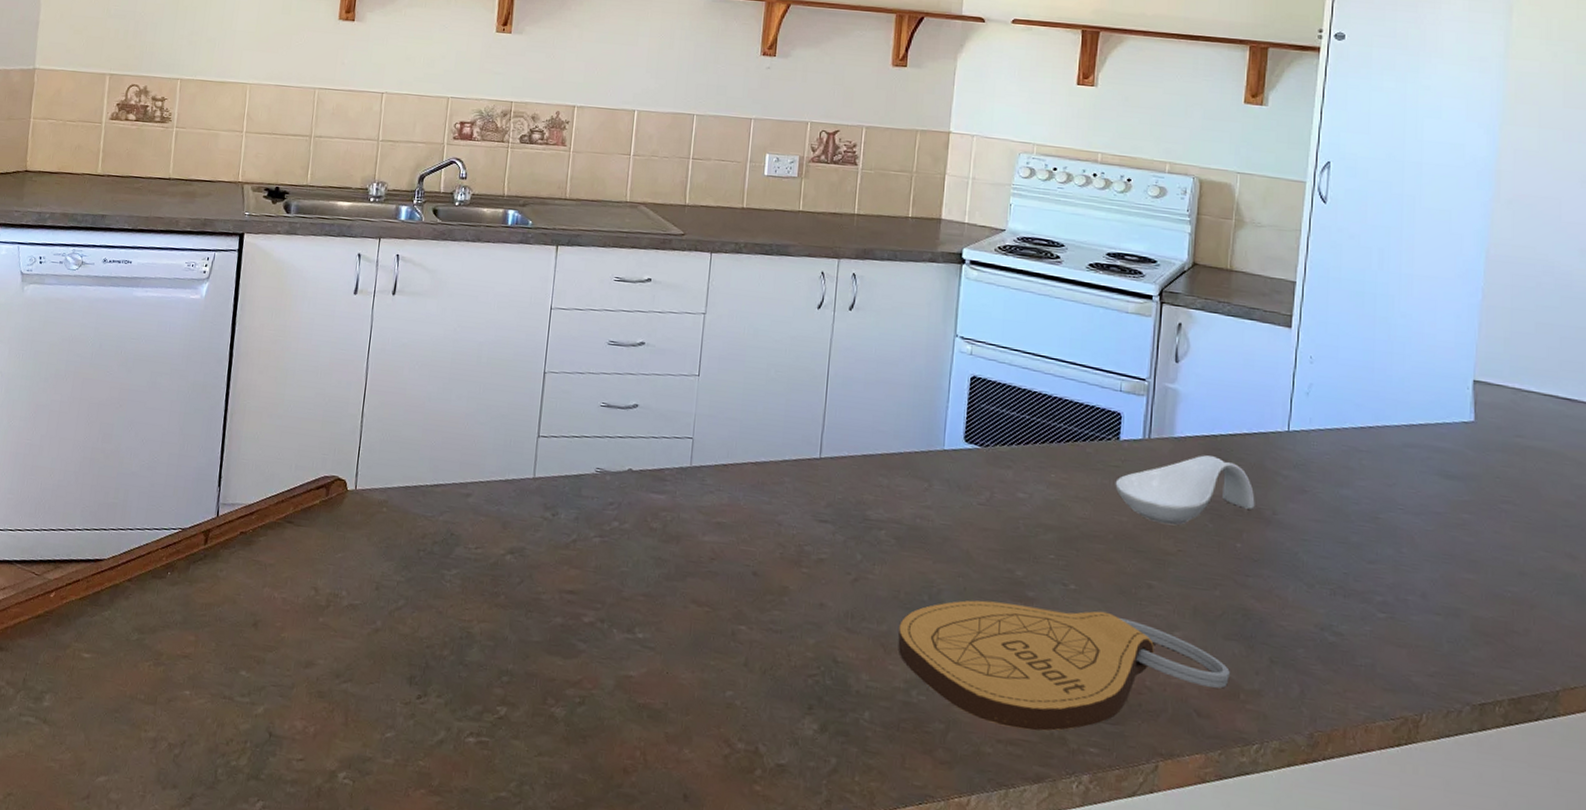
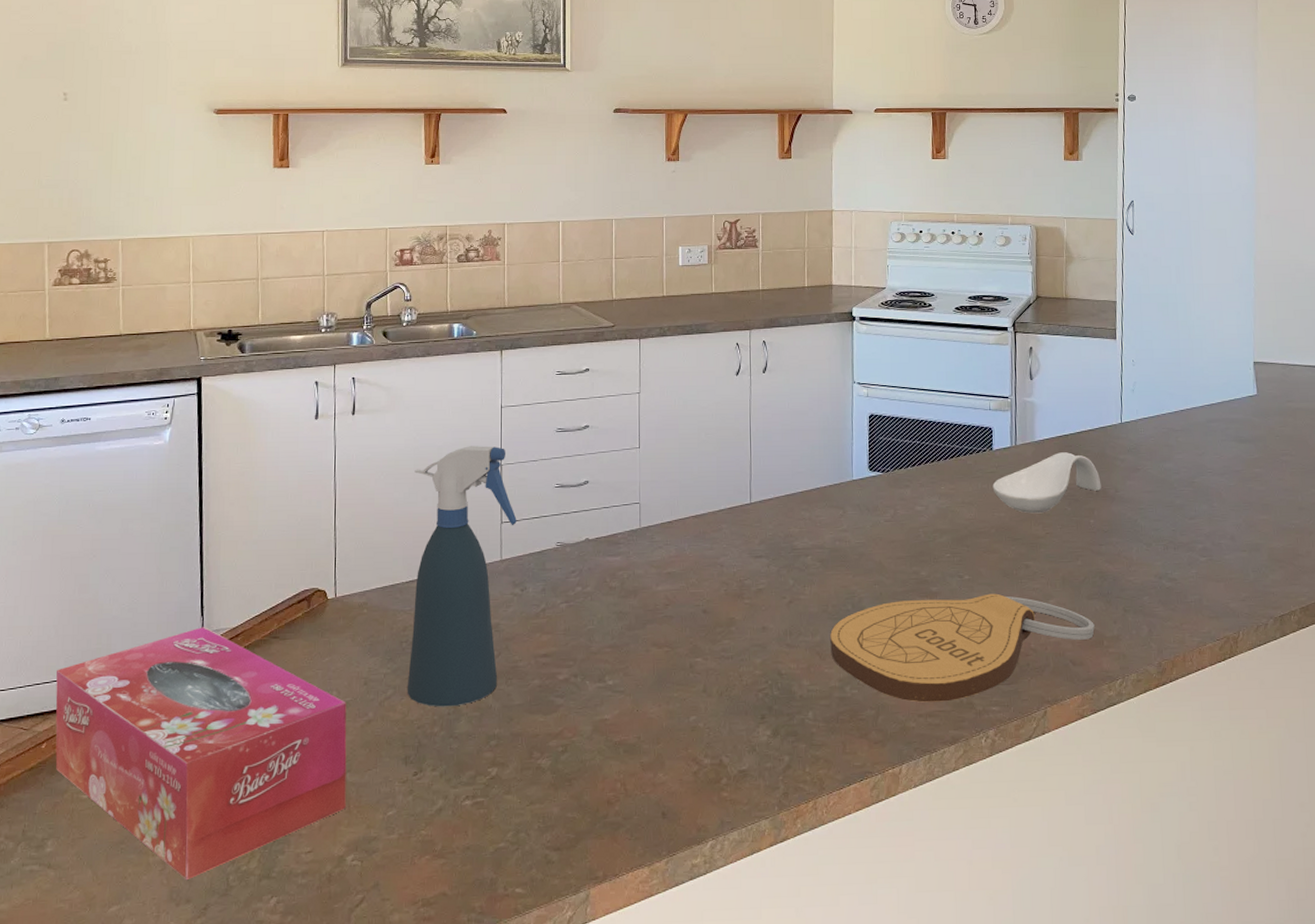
tissue box: none [61,497,355,765] -> present [55,626,347,881]
spray bottle: none [419,346,556,631] -> present [407,446,517,707]

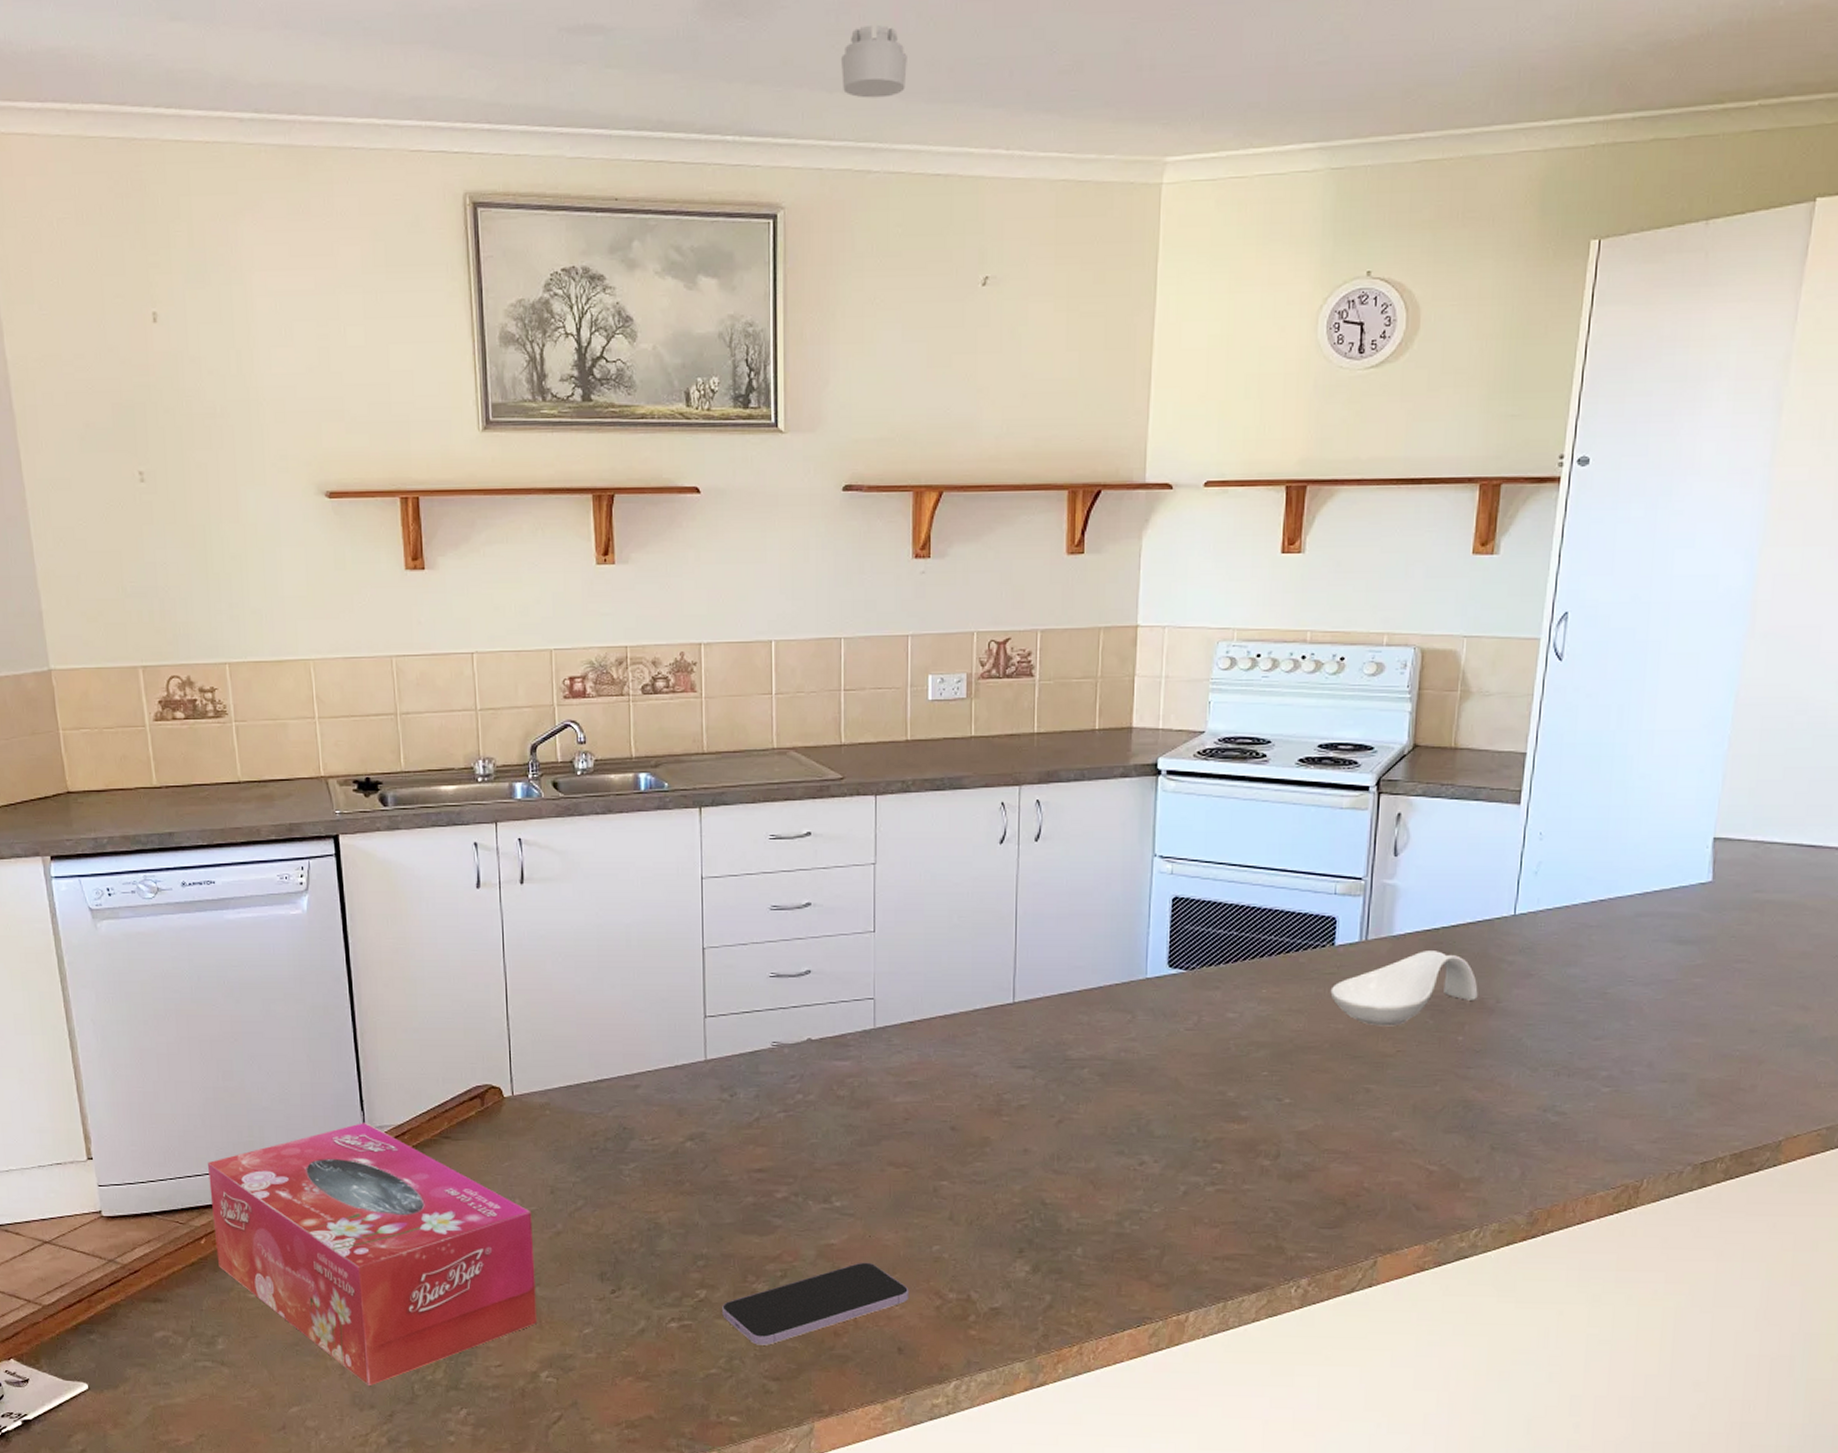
spray bottle: present [407,446,517,707] -> none [598,925,724,1222]
smartphone: none [511,734,671,817] -> present [722,1262,909,1345]
cutting board: present [830,593,1095,703] -> none [1108,1121,1450,1244]

